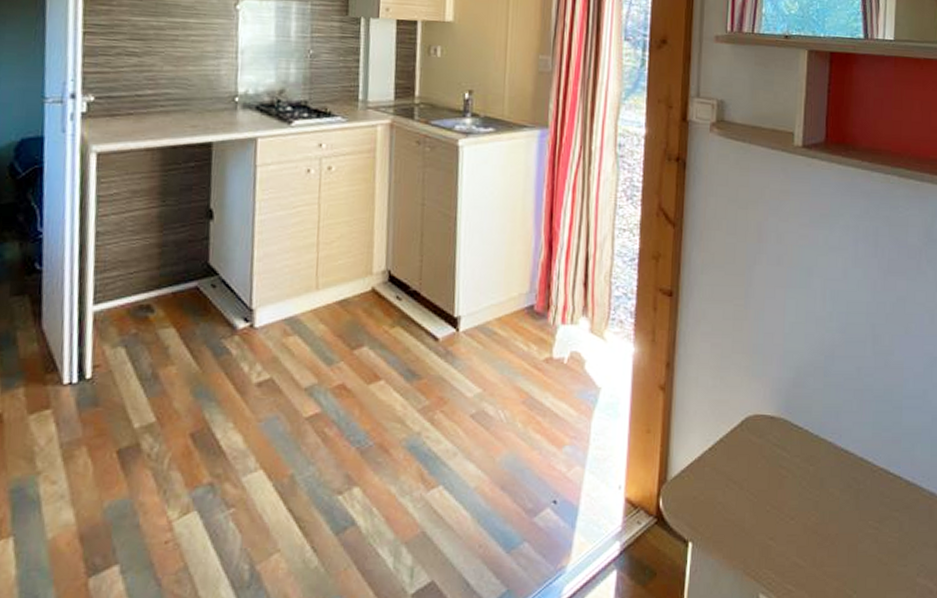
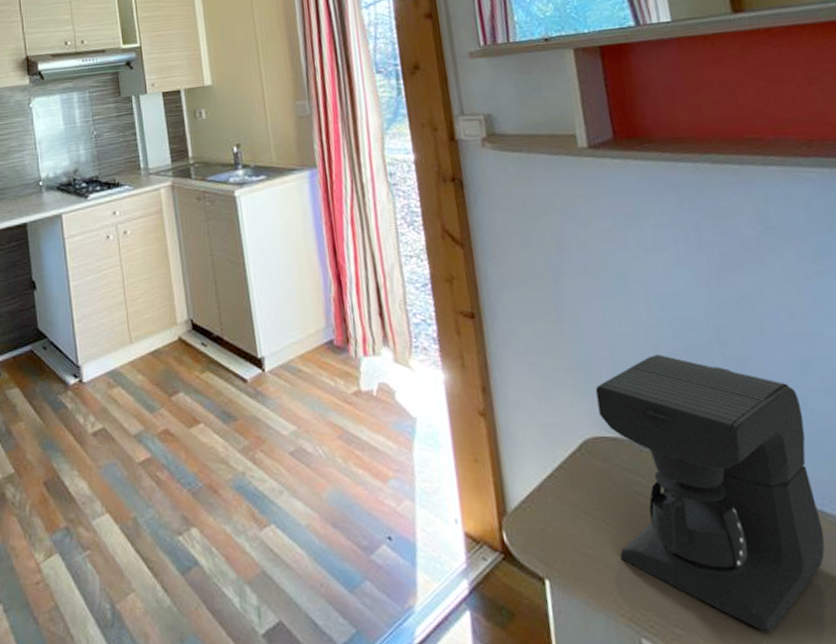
coffee maker: none [756,344,924,589] -> present [595,354,826,634]

